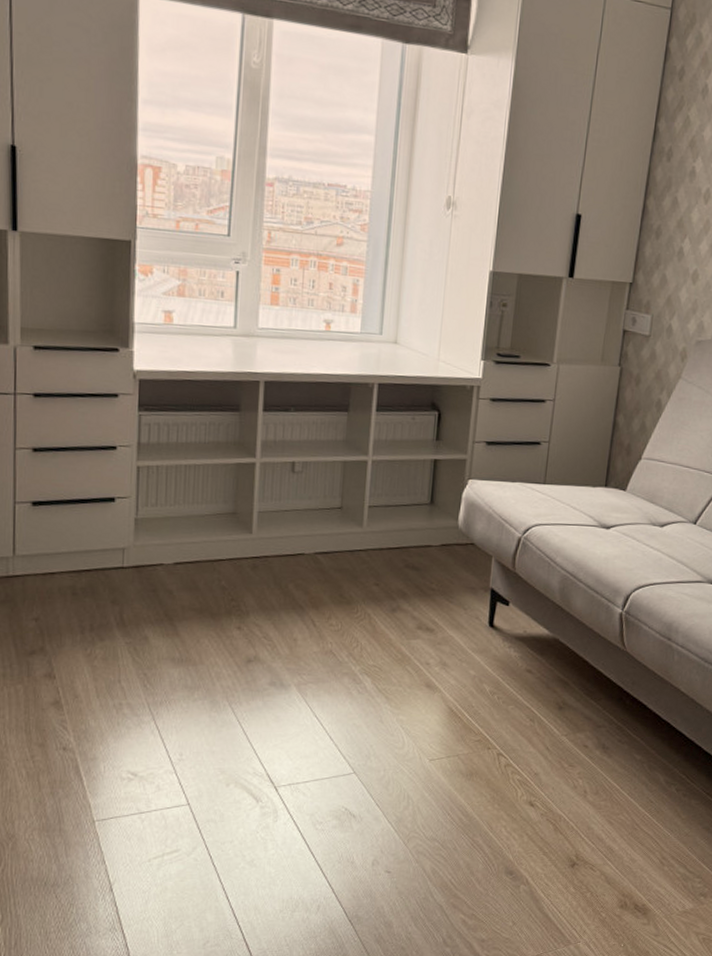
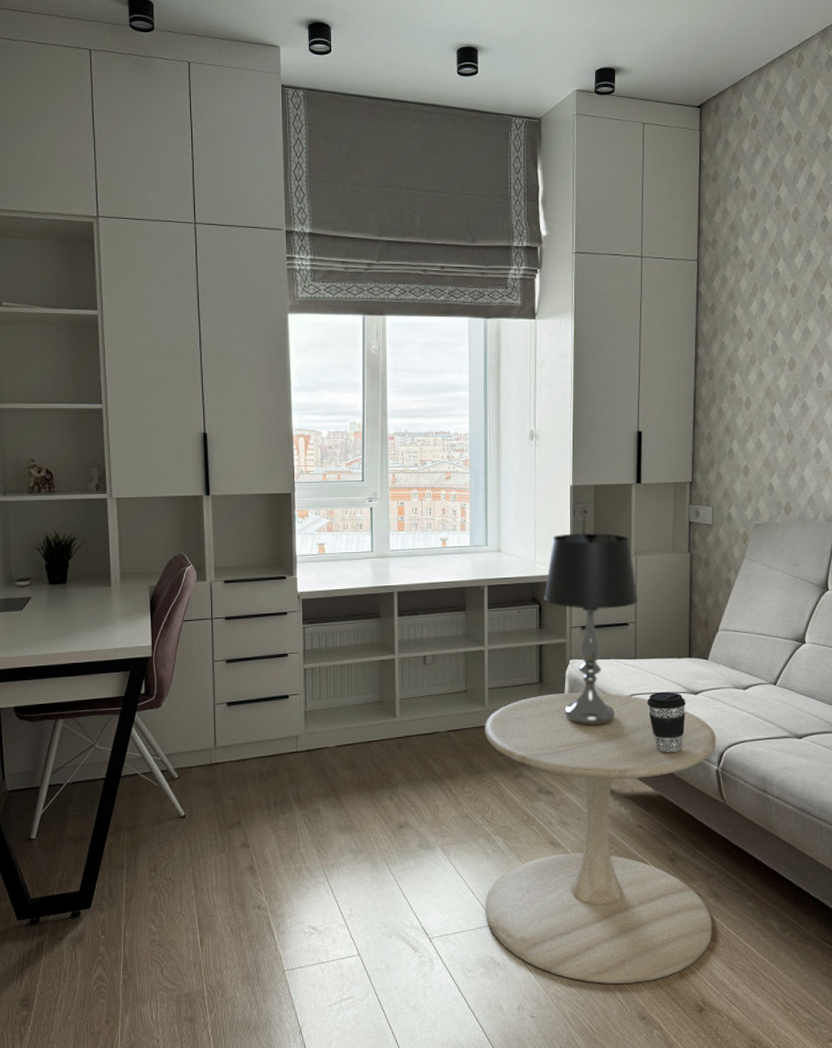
side table: none [344,517,625,838] -> present [484,692,717,985]
table lamp: none [444,329,555,556] -> present [543,533,638,725]
coffee cup: none [552,524,596,592] -> present [647,692,686,753]

